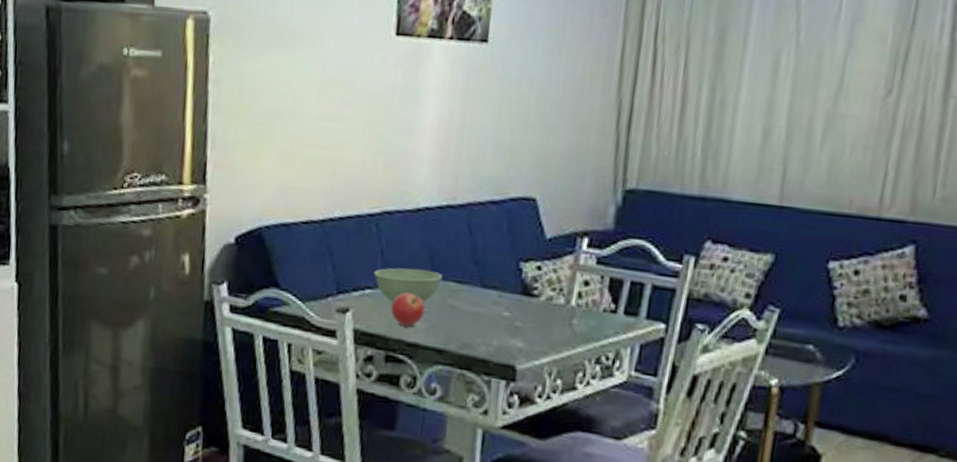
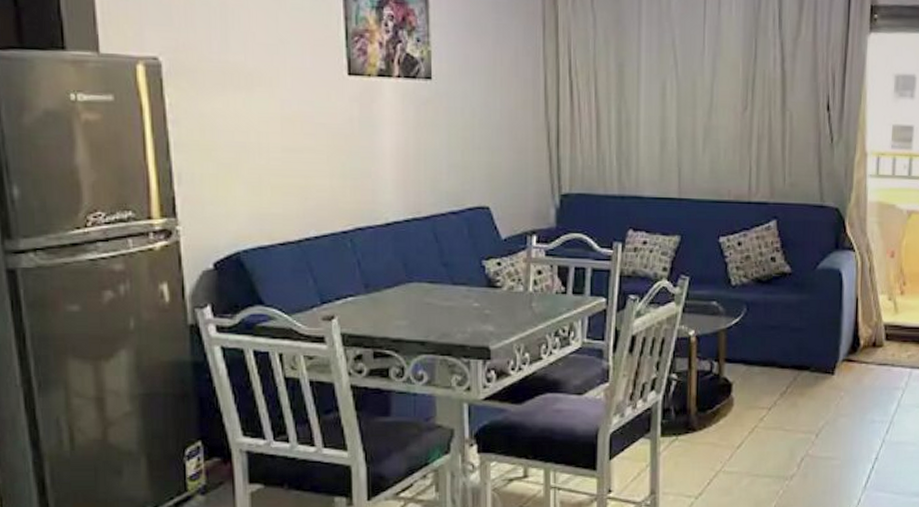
bowl: present [374,267,442,303] -> none [353,275,416,307]
fruit: present [390,293,425,327] -> none [373,297,404,325]

